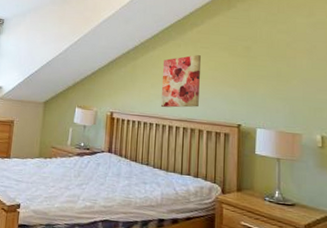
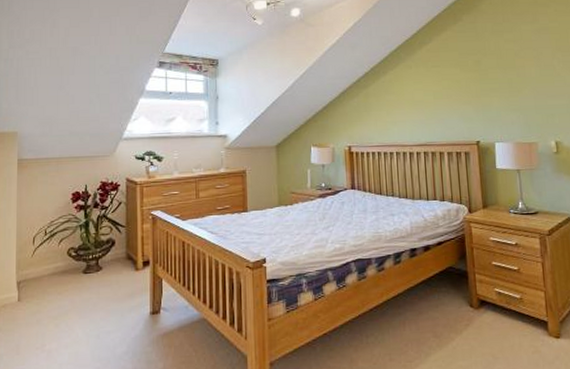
wall art: present [160,55,201,108] -> none [395,75,437,135]

